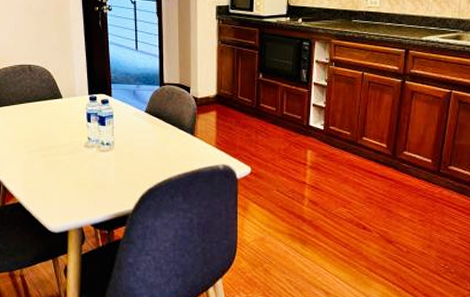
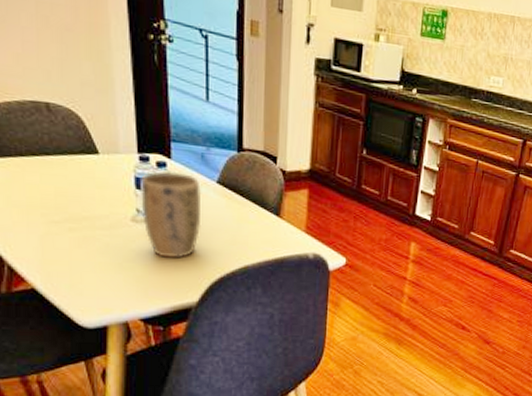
plant pot: none [90,106,135,174] -> present [139,171,202,258]

